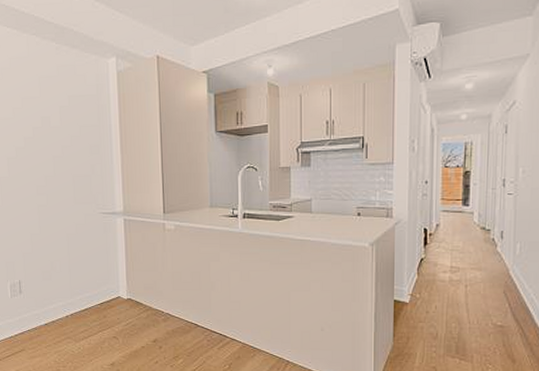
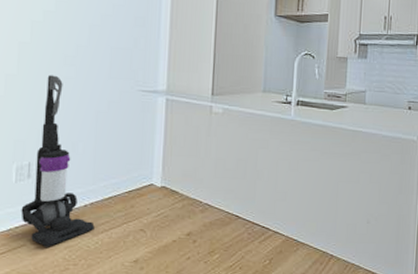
vacuum cleaner: none [17,204,76,352] -> present [21,75,95,247]

